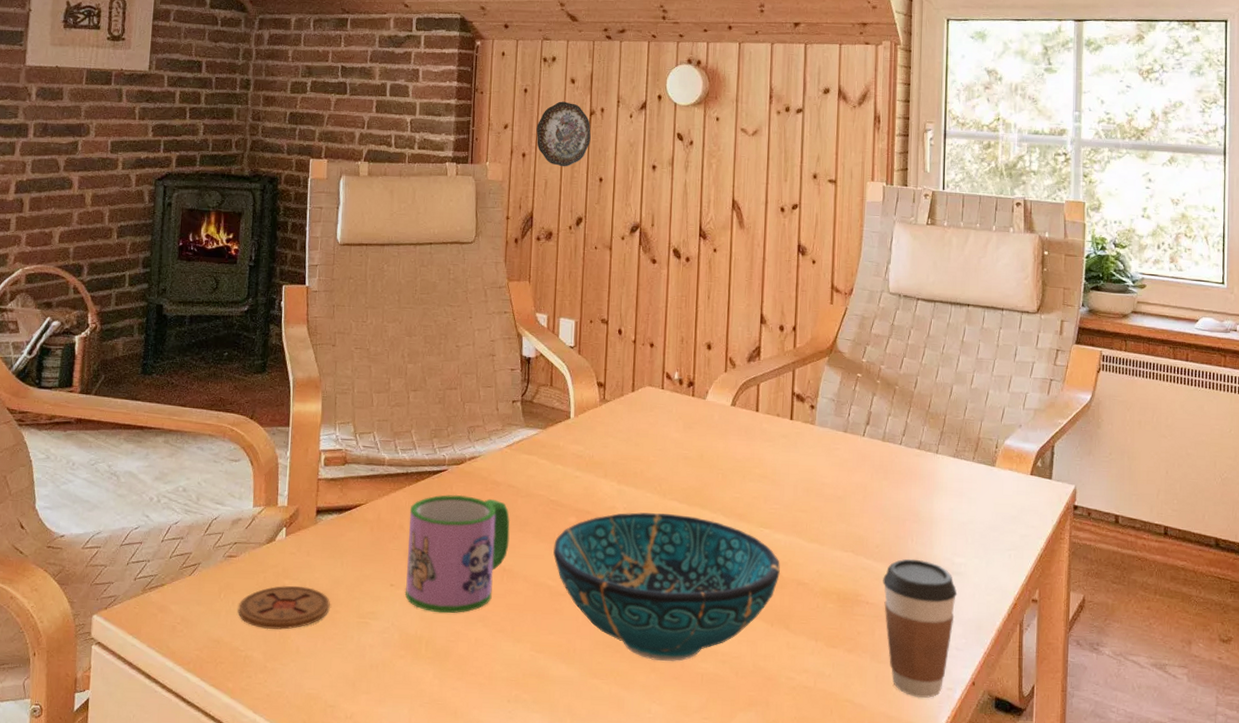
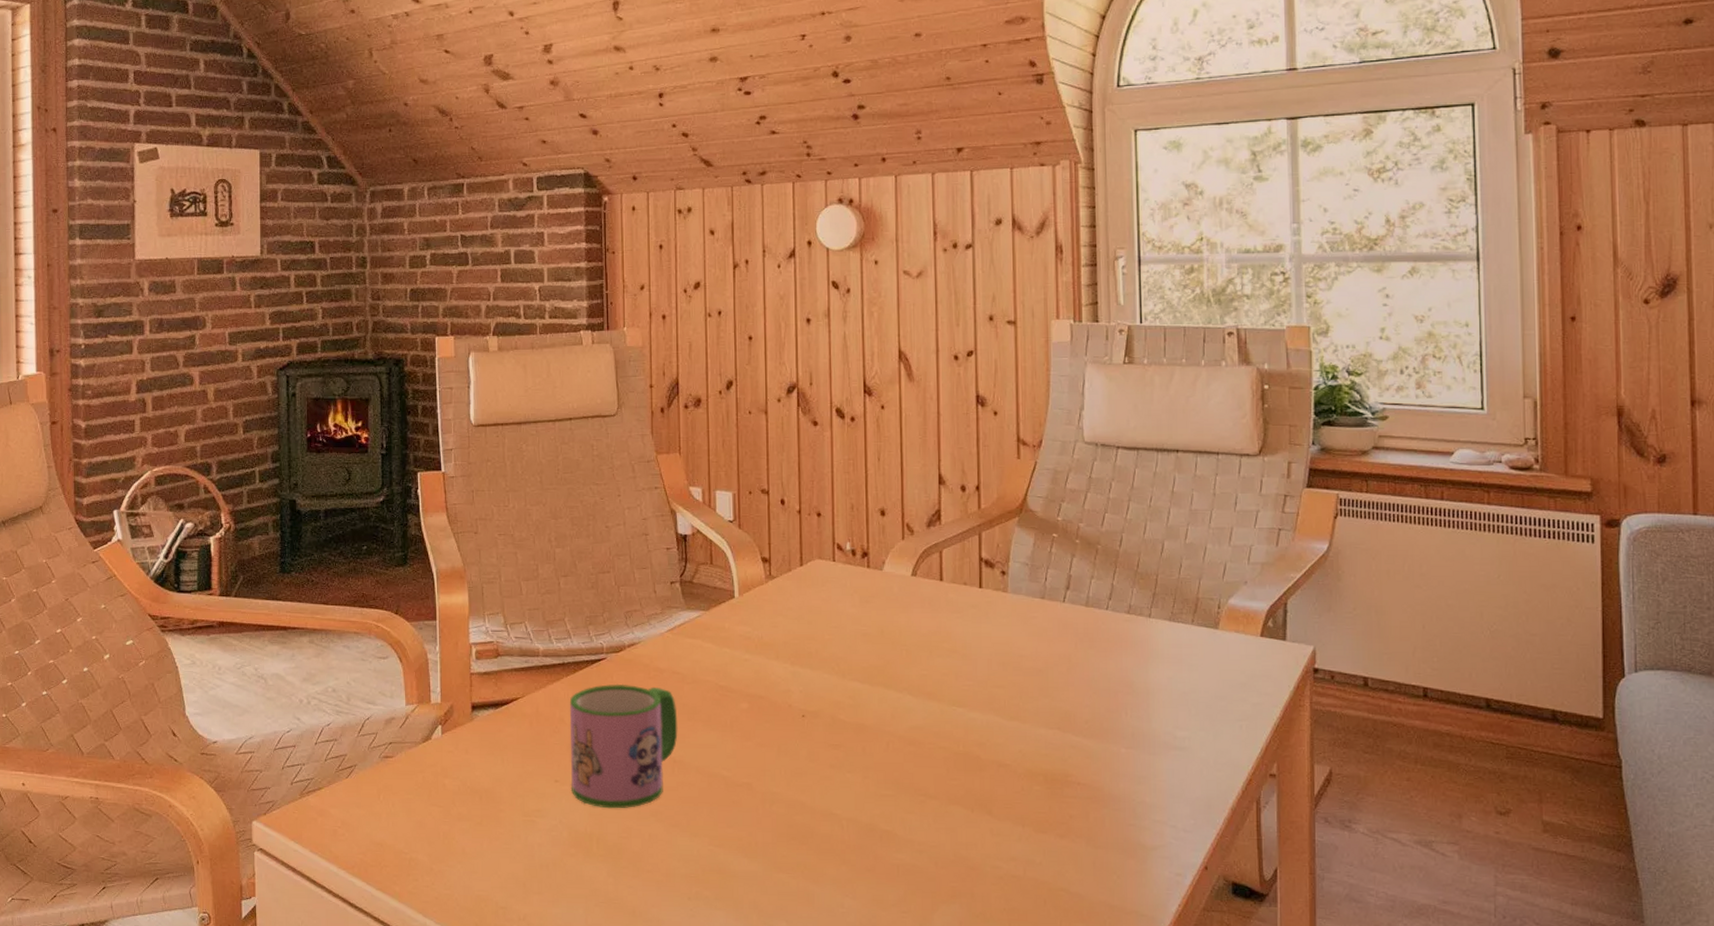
coaster: present [238,585,330,630] -> none [399,785,493,831]
decorative plate: present [536,101,591,167] -> none [676,255,736,327]
decorative bowl: present [553,512,781,662] -> none [726,695,979,854]
coffee cup: present [883,558,958,698] -> none [1095,734,1182,885]

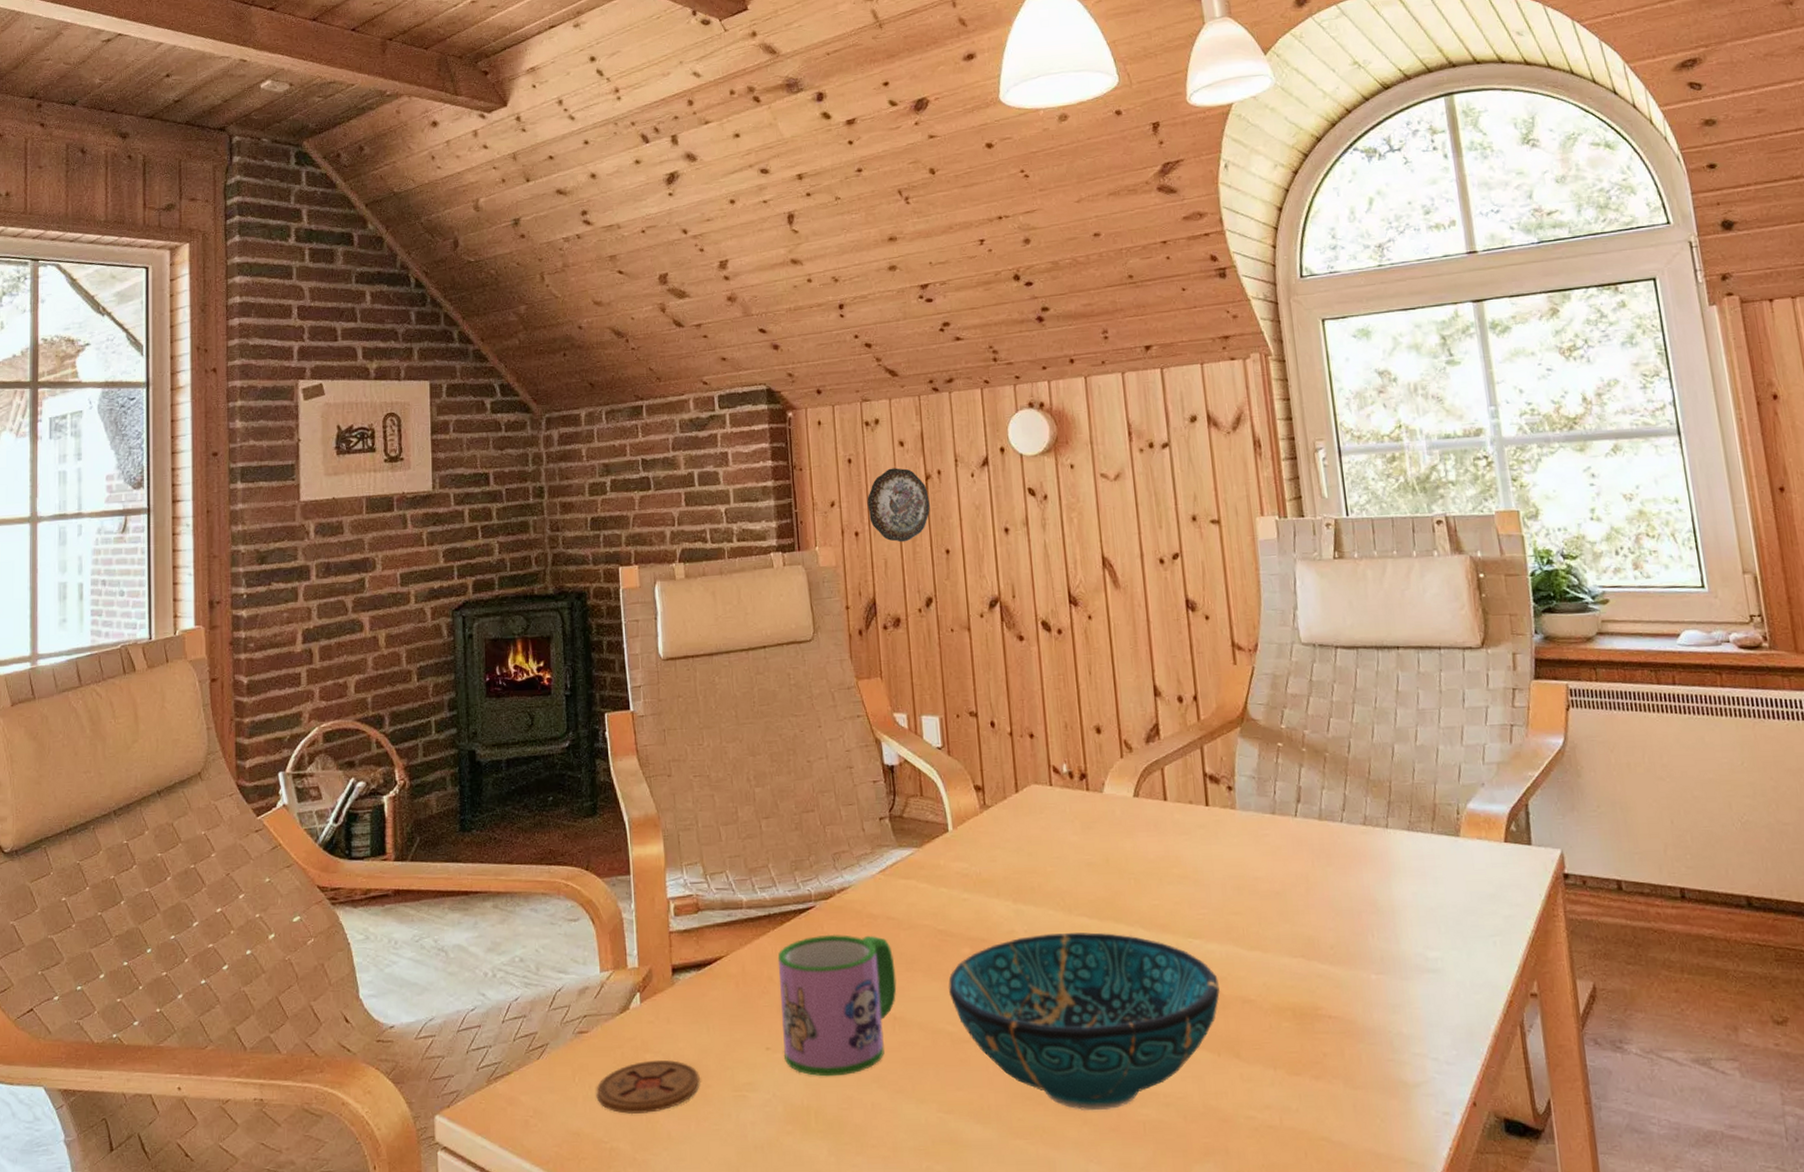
coaster: none [399,785,493,831] -> present [596,1059,700,1115]
decorative plate: none [676,255,736,327] -> present [867,468,930,543]
decorative bowl: none [726,695,979,854] -> present [948,932,1221,1111]

